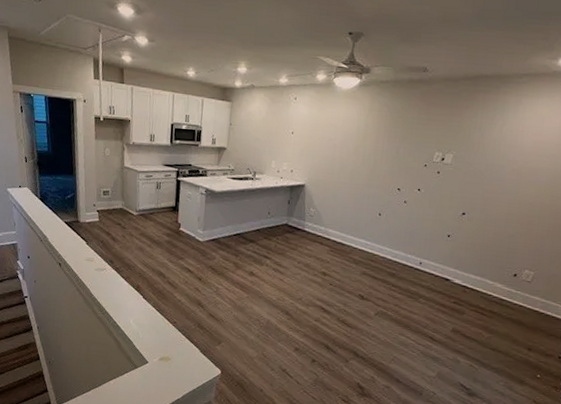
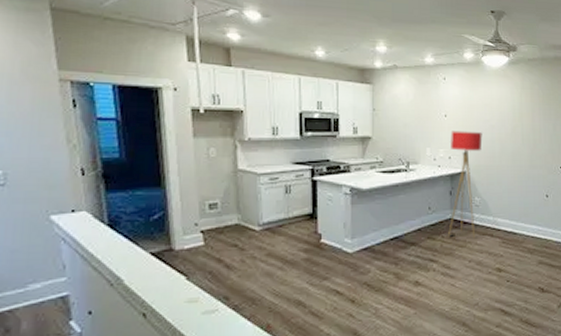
floor lamp: none [282,147,325,244] -> present [448,130,483,239]

